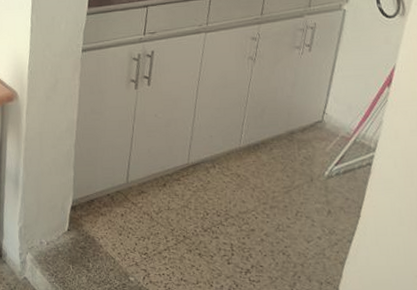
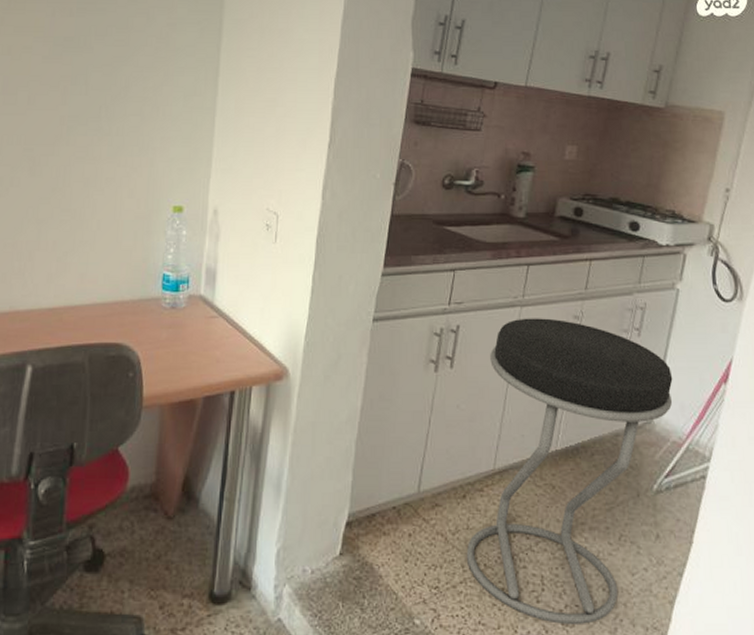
stool: none [168,41,341,281] -> present [466,318,673,626]

